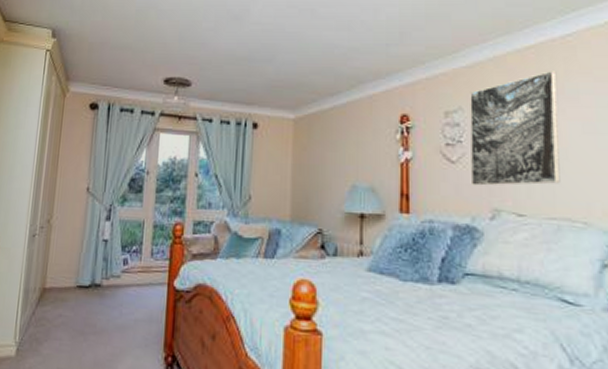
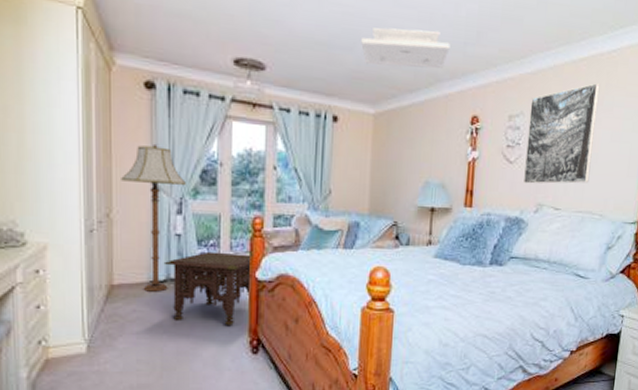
floor lamp: none [63,156,116,297] -> present [121,143,186,292]
side table: none [90,257,172,338] -> present [163,251,253,325]
ceiling light: none [280,36,371,74] -> present [361,27,450,69]

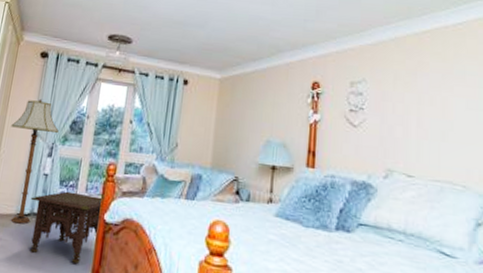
ceiling light: present [361,27,450,69] -> none [211,9,291,42]
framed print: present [522,83,600,184] -> none [368,53,448,151]

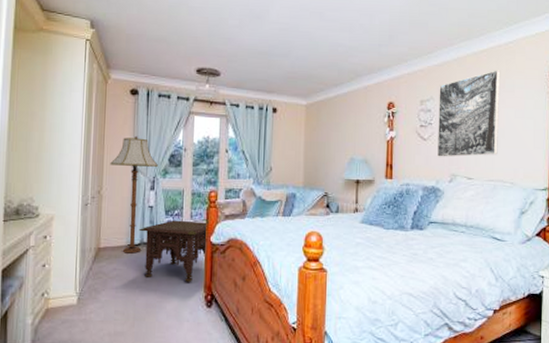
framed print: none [368,53,448,151] -> present [436,70,501,157]

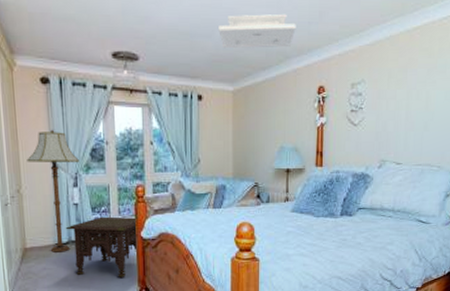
ceiling light: none [294,37,367,67] -> present [218,13,296,49]
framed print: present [436,70,501,157] -> none [366,49,433,143]

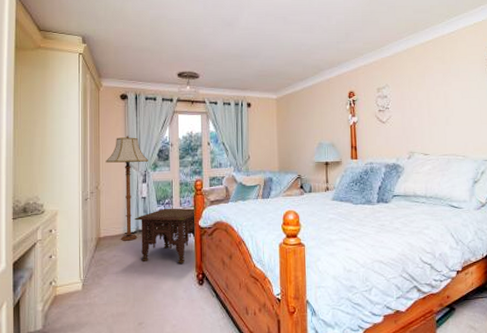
ceiling light: present [218,13,296,49] -> none [263,36,327,66]

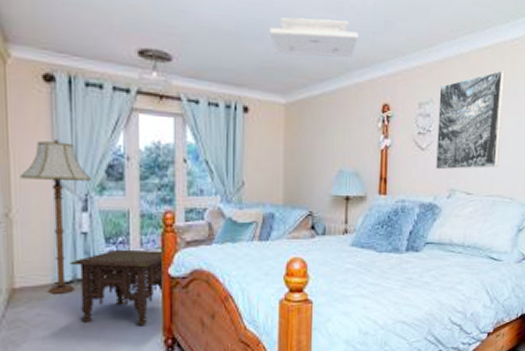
ceiling light: none [263,36,327,66] -> present [269,17,359,58]
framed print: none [393,57,449,137] -> present [435,70,505,170]

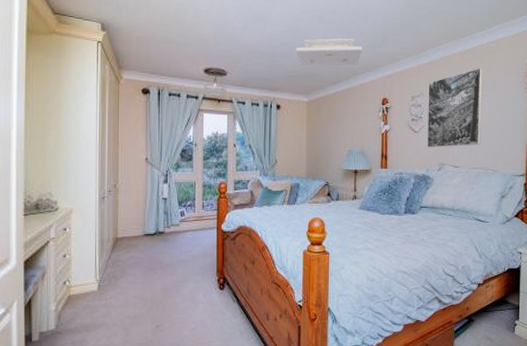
floor lamp: present [20,138,91,294] -> none [125,132,170,242]
side table: present [69,249,165,325] -> none [154,210,219,267]

